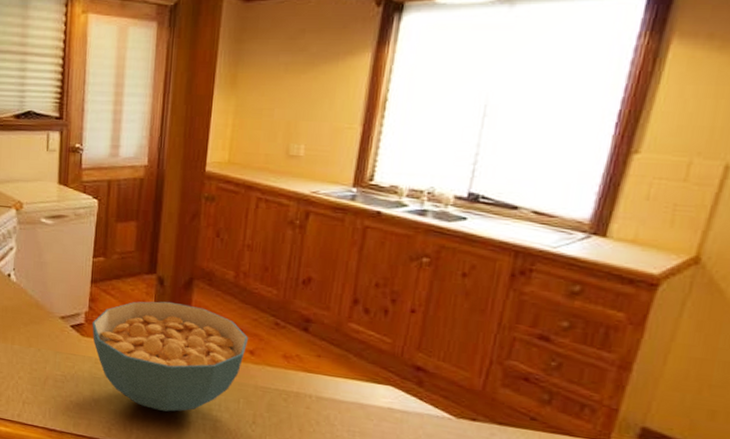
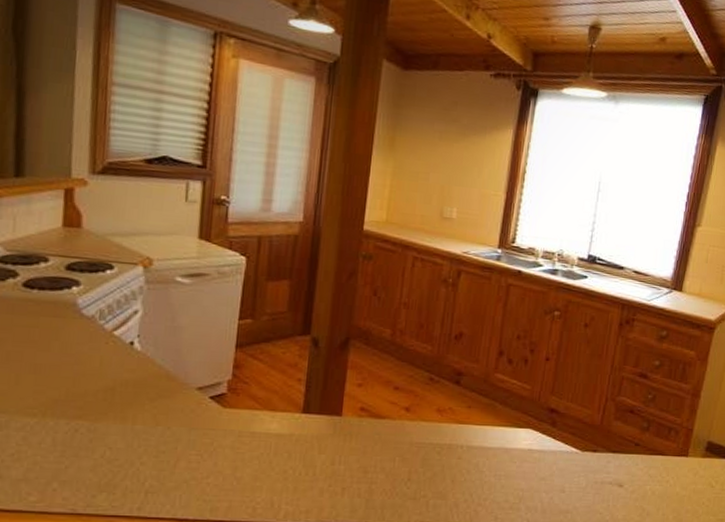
cereal bowl: present [92,301,248,412] -> none [236,363,404,481]

